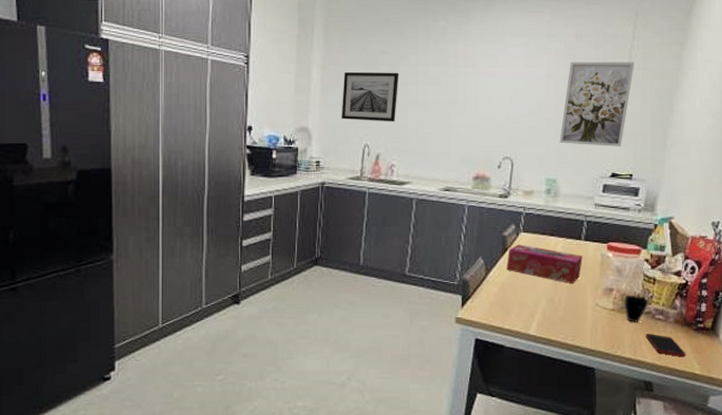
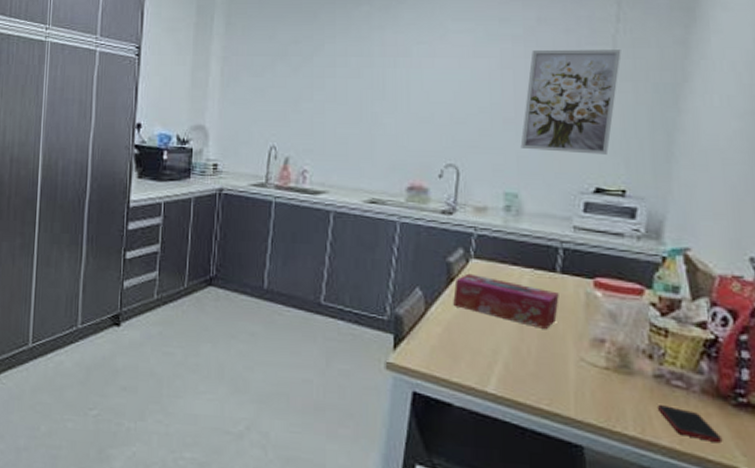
wall art: present [341,71,399,123] -> none [243,63,313,121]
cup: present [625,295,649,322] -> none [623,349,660,388]

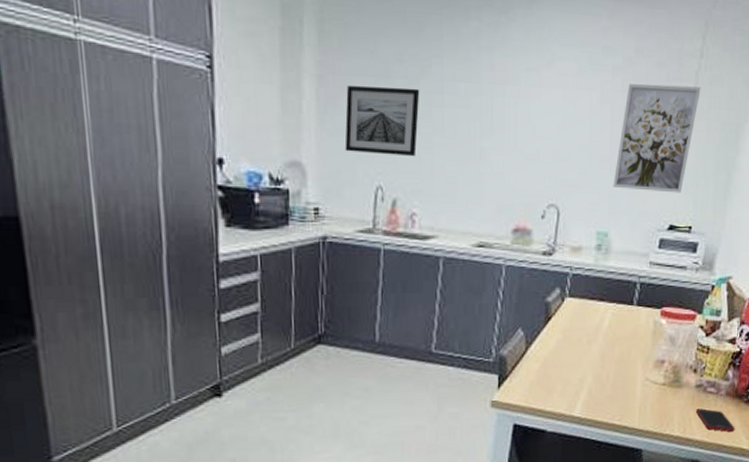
wall art: none [243,63,313,121] -> present [344,85,420,157]
tissue box: present [453,273,559,329] -> none [550,311,634,356]

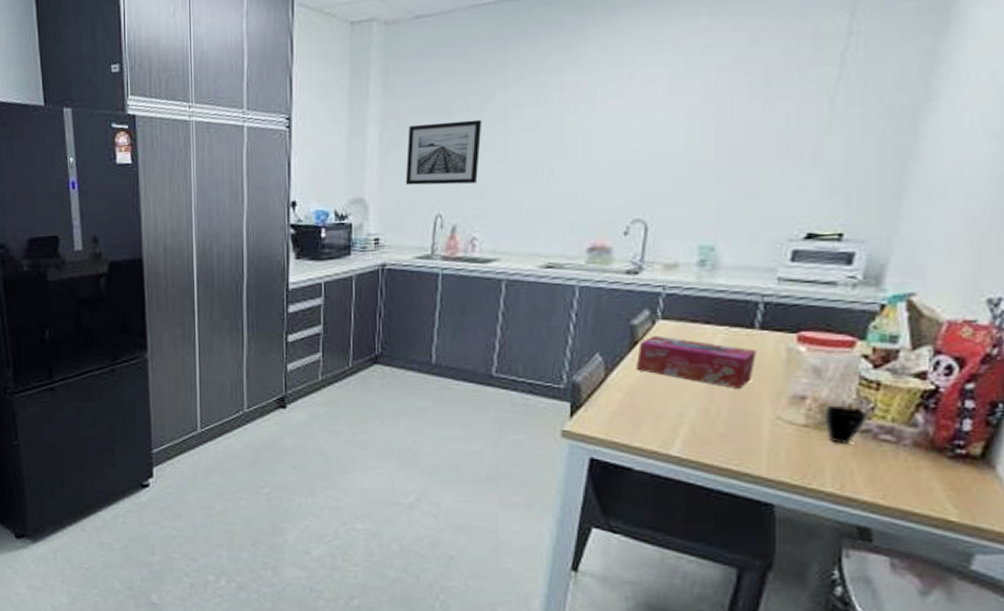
tissue box: none [550,311,634,356] -> present [636,335,756,388]
wall art: present [613,83,701,193] -> none [720,69,850,196]
cup: none [676,366,701,397] -> present [825,405,868,444]
cell phone: present [695,408,735,433] -> none [860,460,933,497]

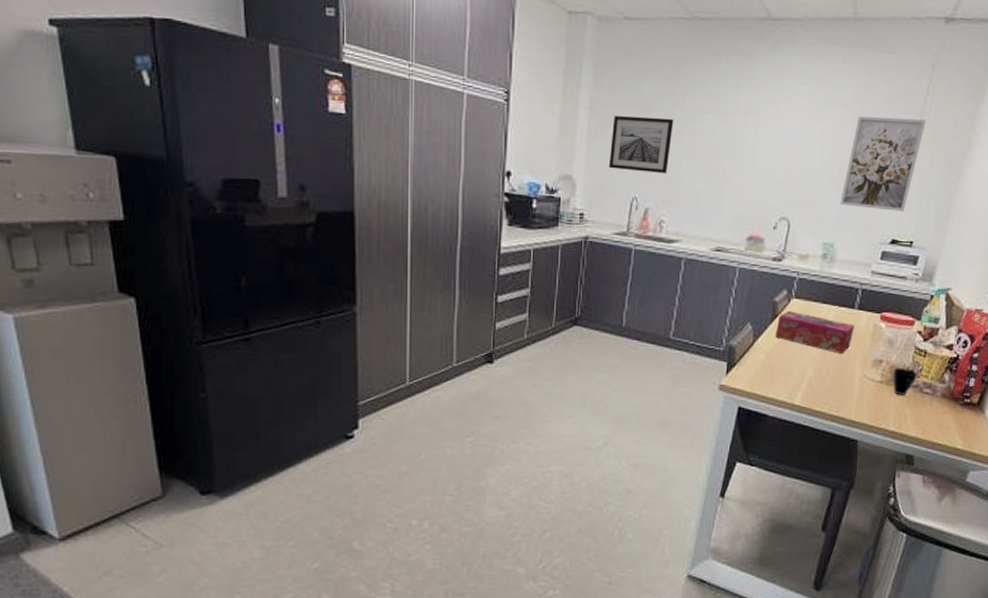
wall art: none [720,69,850,196] -> present [840,116,926,212]

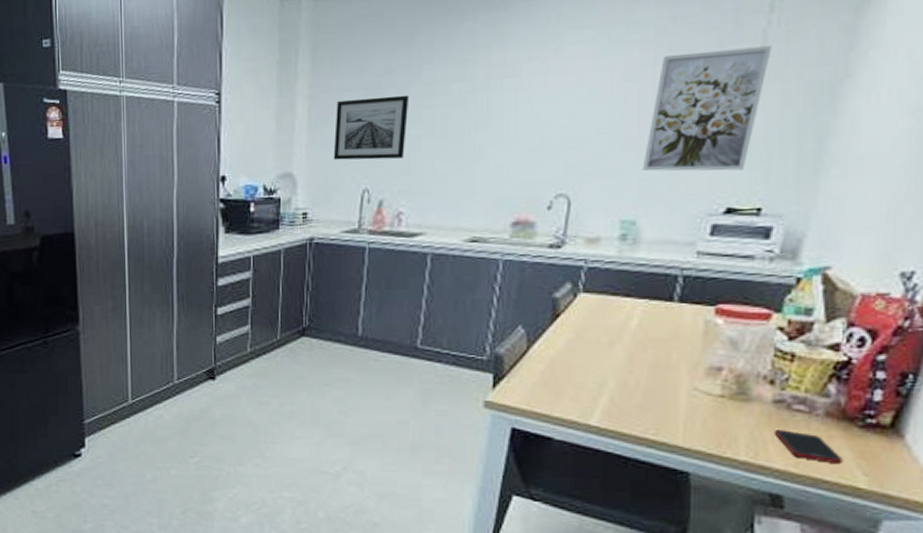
tissue box: present [775,311,855,354] -> none [558,308,675,360]
cup: present [893,367,918,395] -> none [741,376,782,414]
cell phone: none [911,407,950,432] -> present [773,430,843,465]

